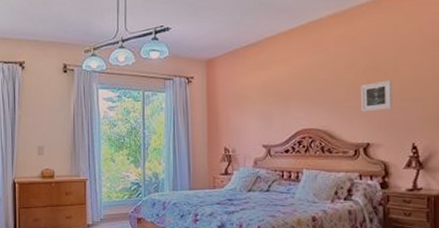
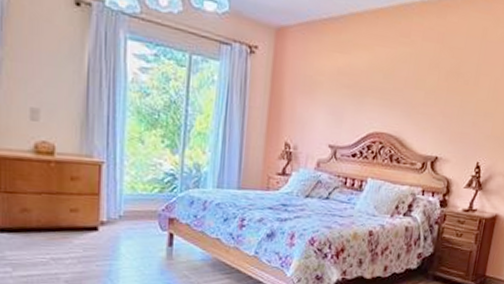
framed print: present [360,80,393,112] -> none [436,89,471,123]

